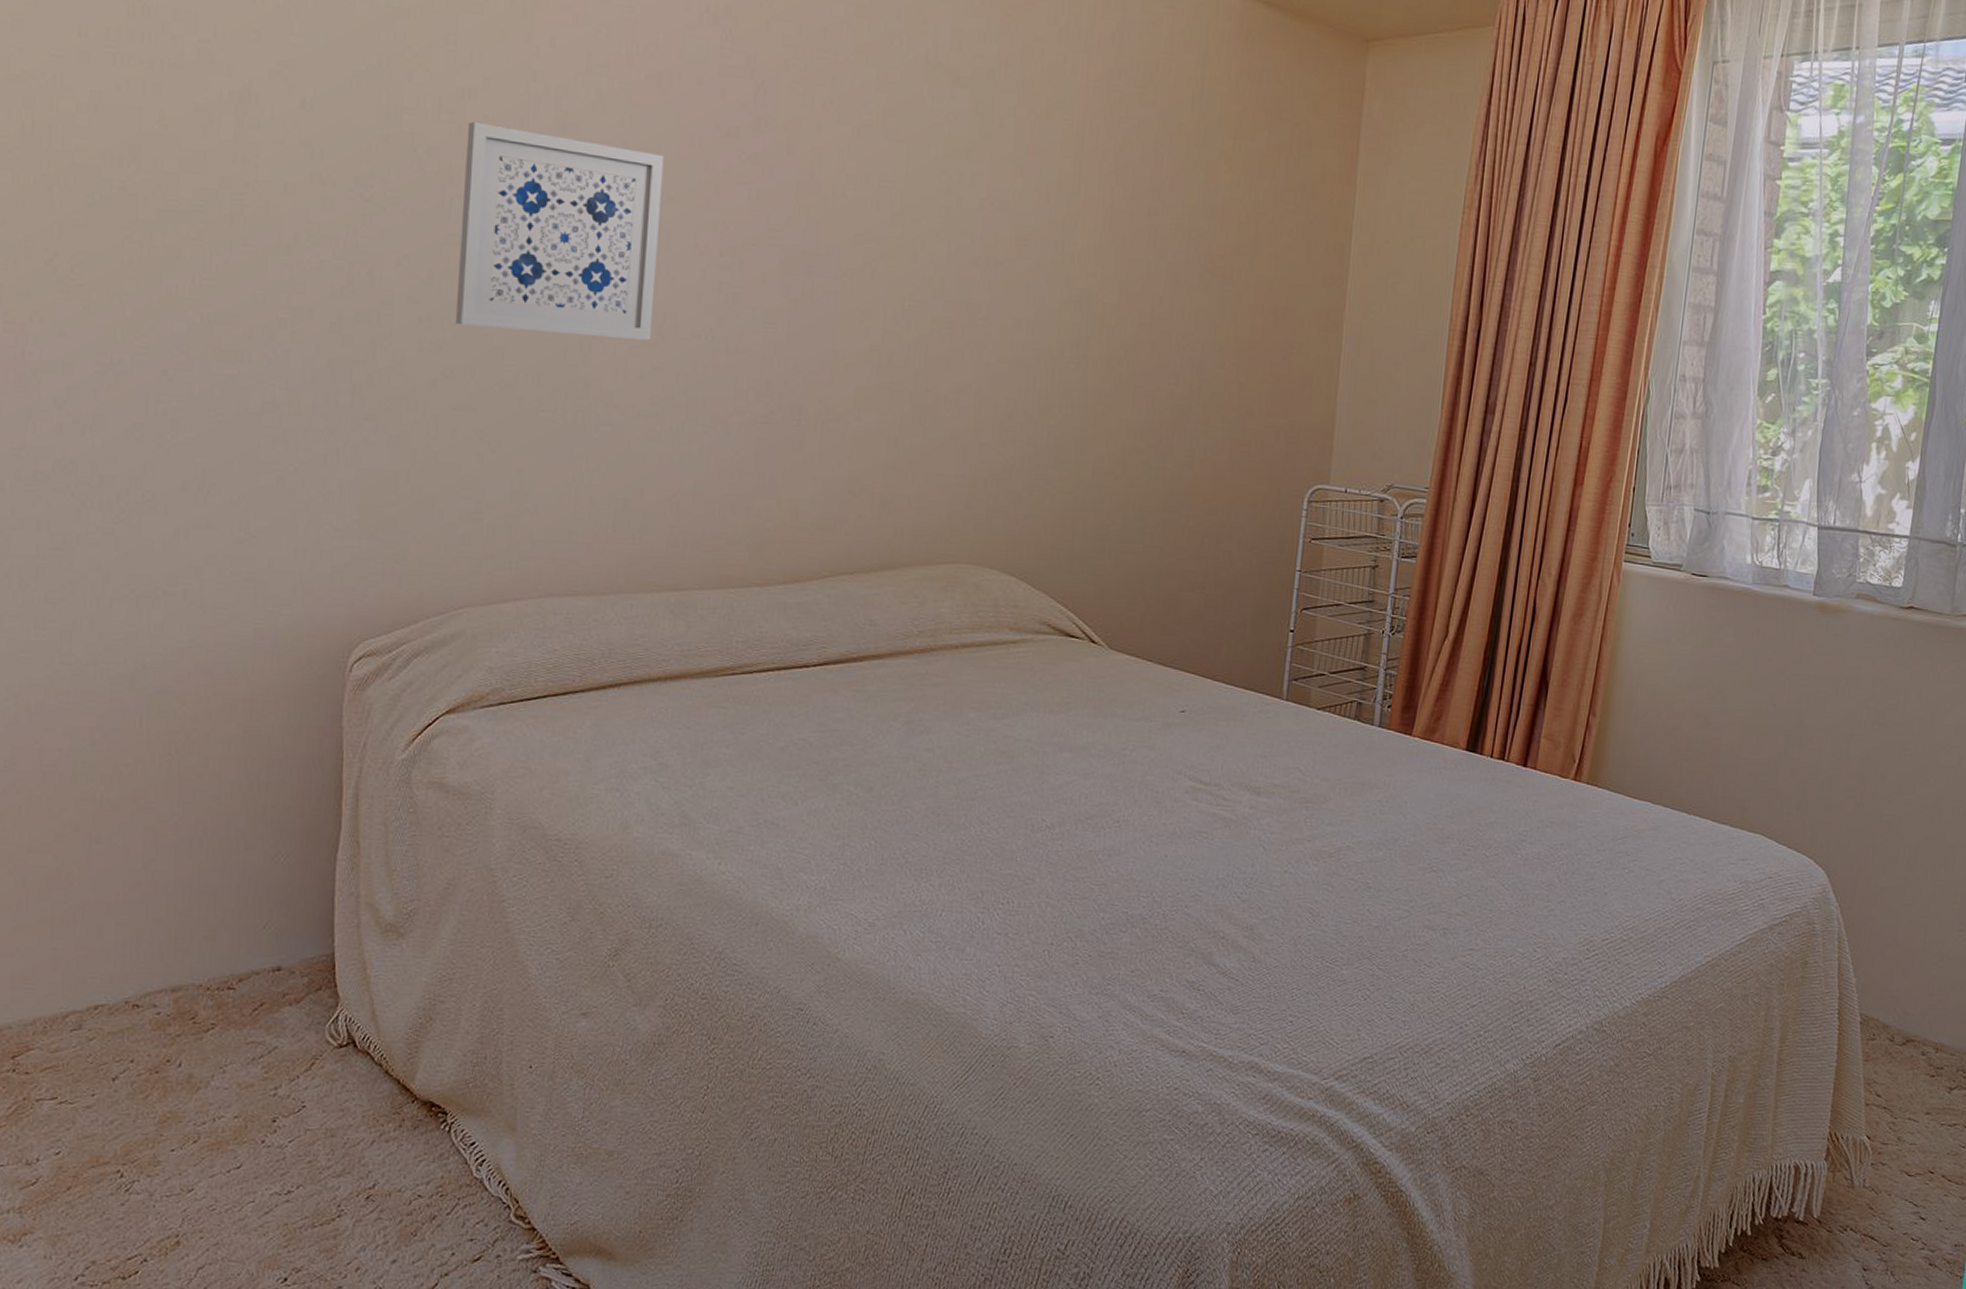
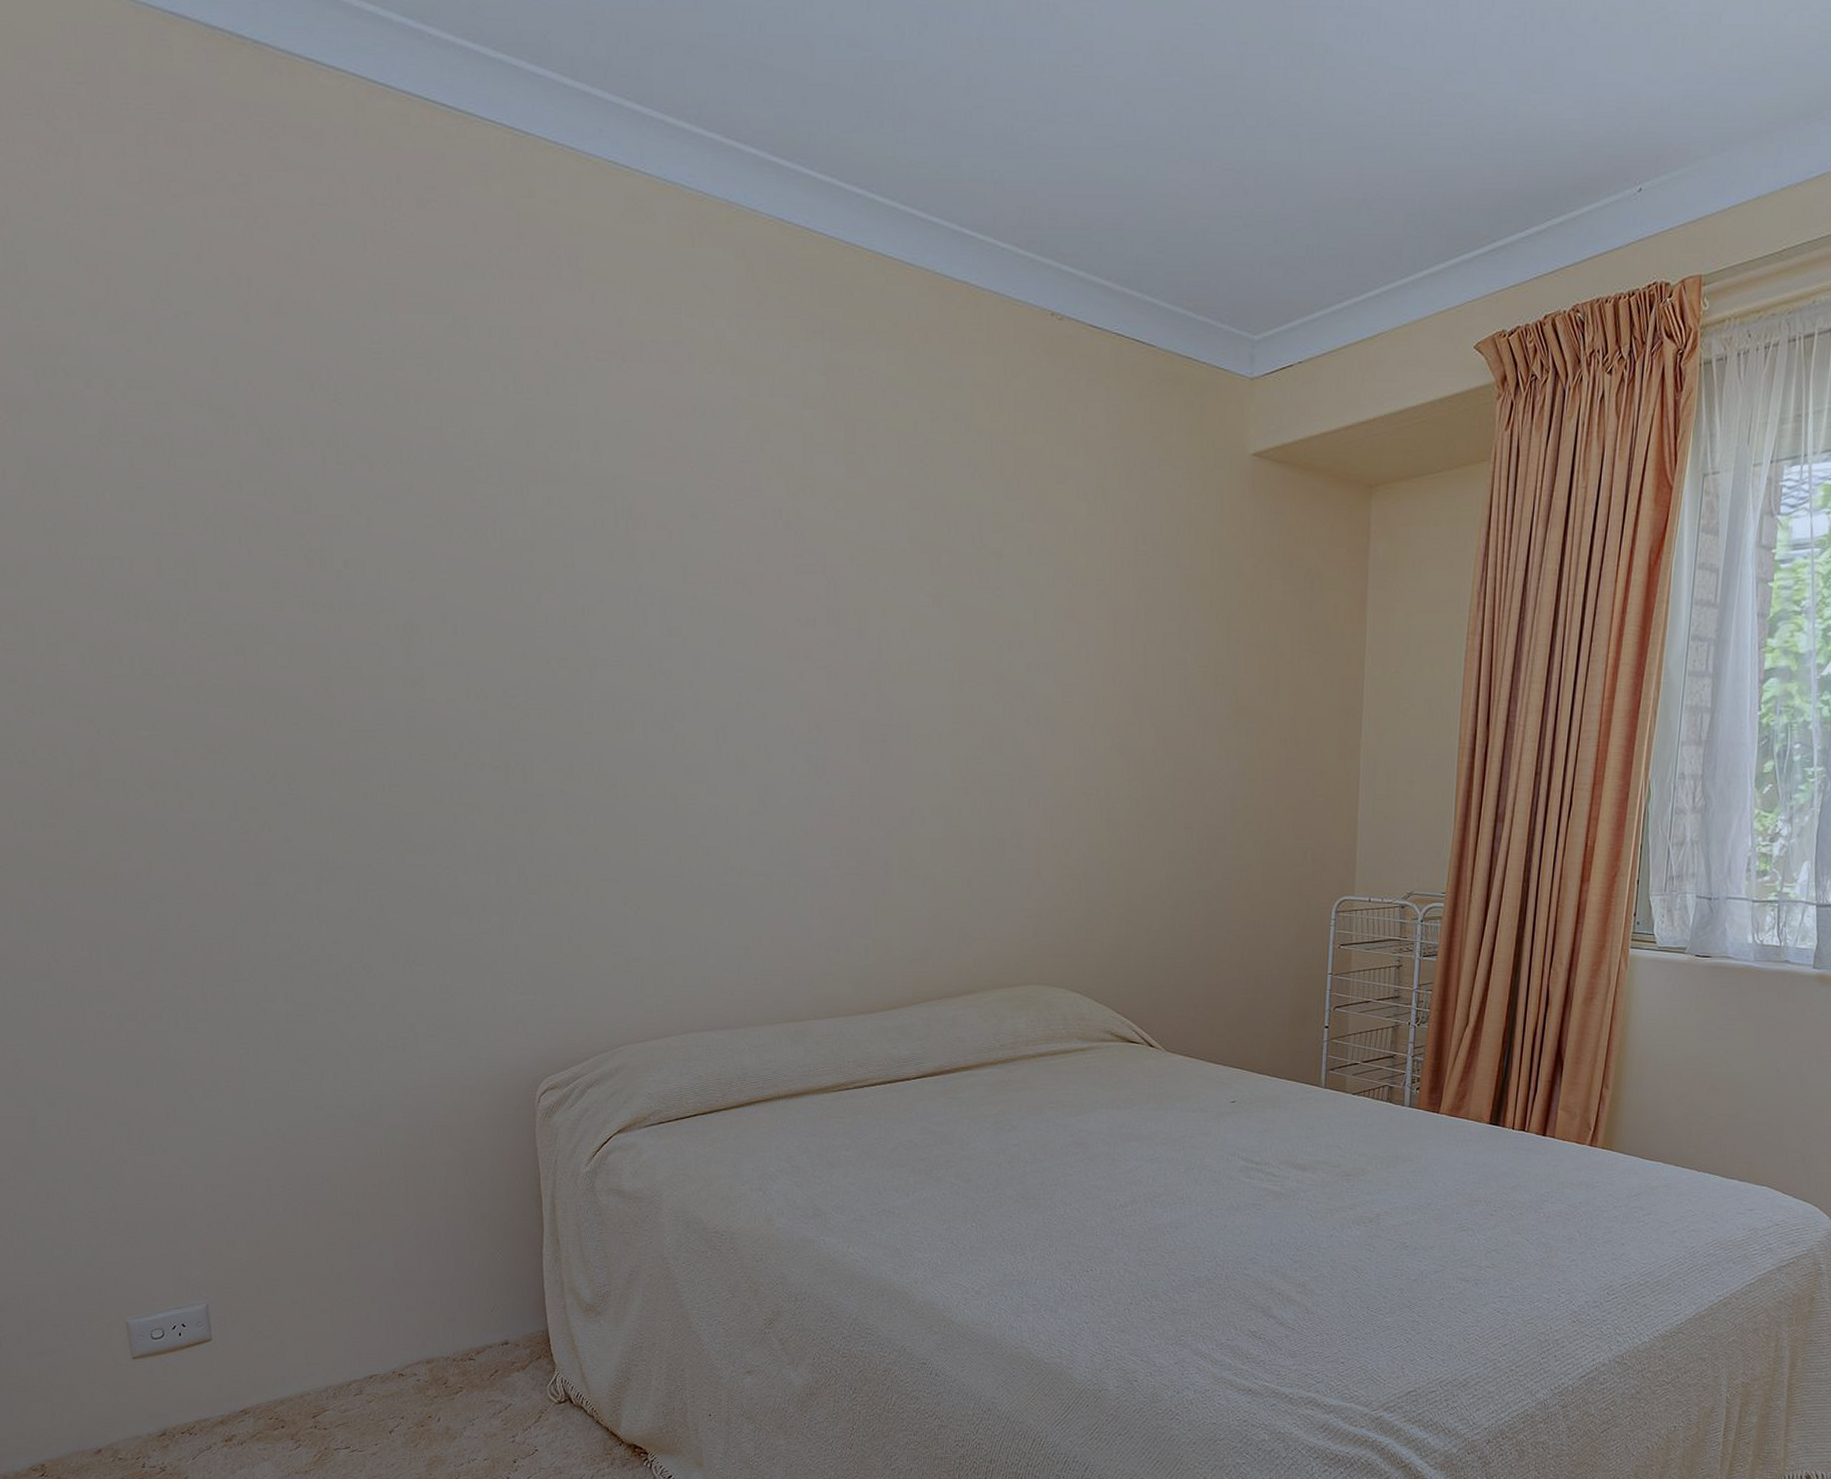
wall art: present [455,121,664,341] -> none [589,633,757,810]

